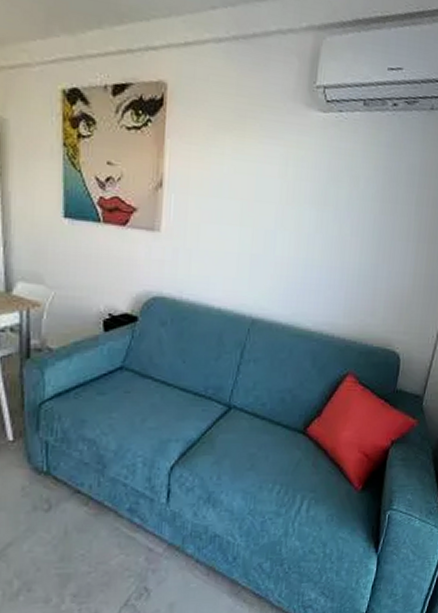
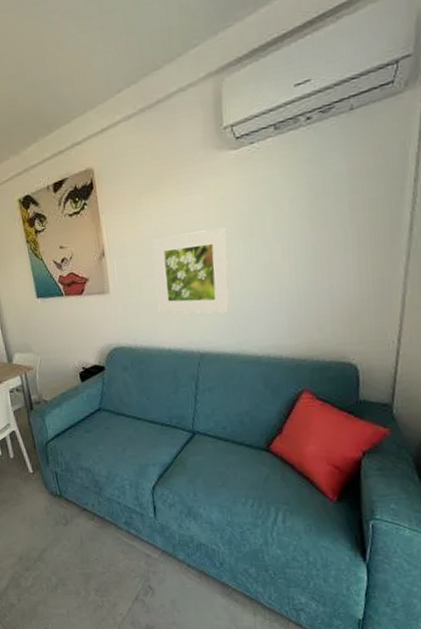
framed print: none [214,182,302,280] -> present [152,227,230,314]

